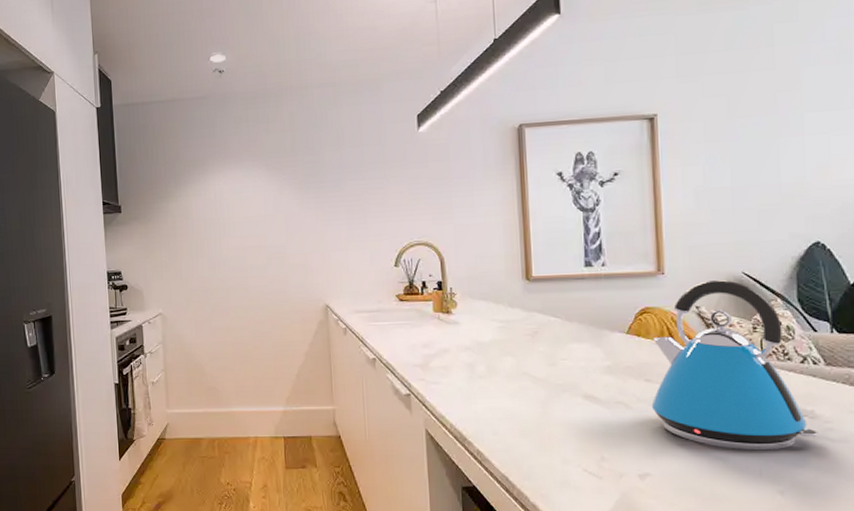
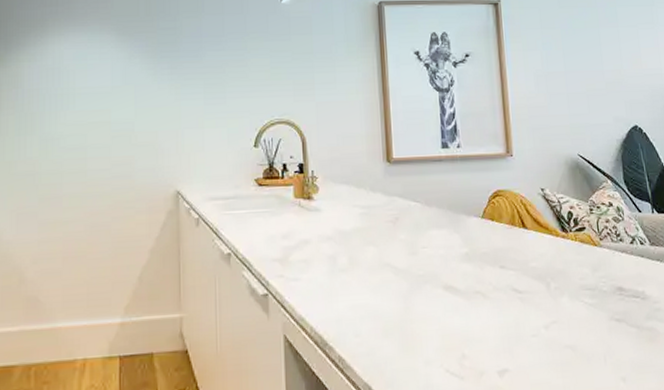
kettle: present [651,280,819,449] -> none [505,162,650,336]

